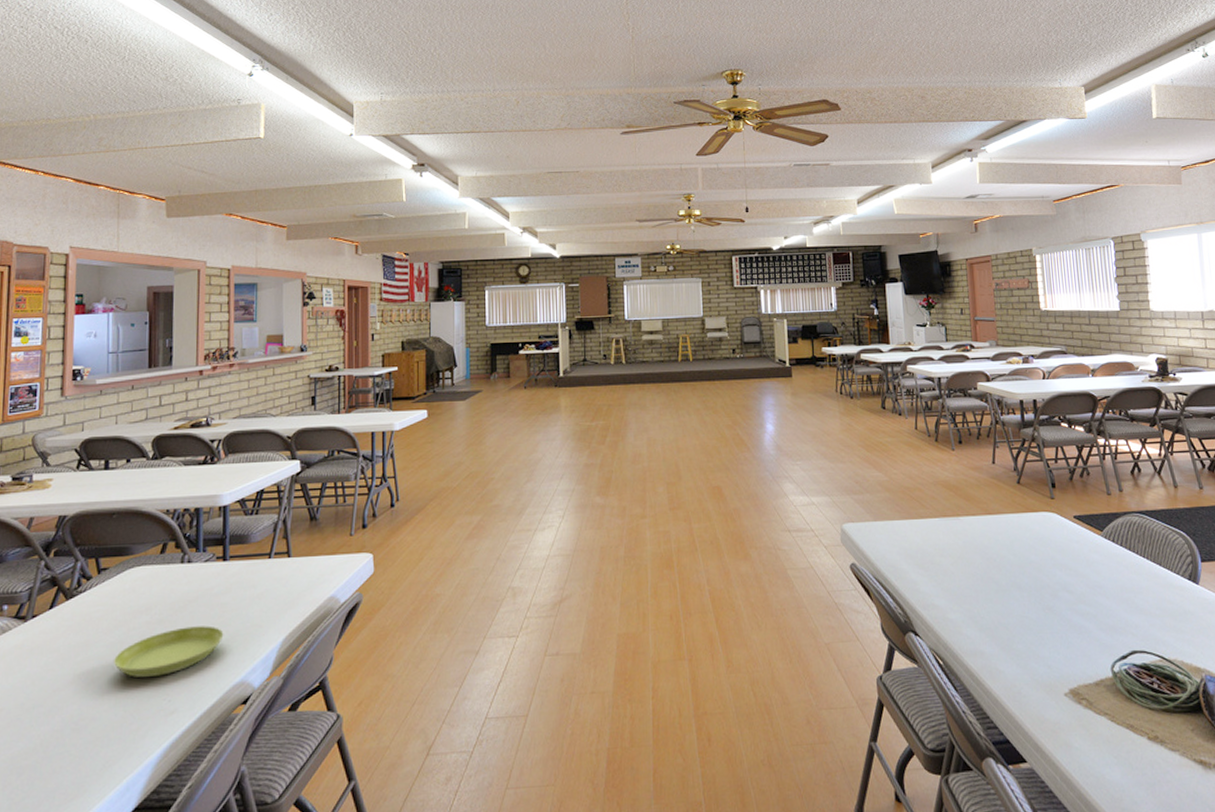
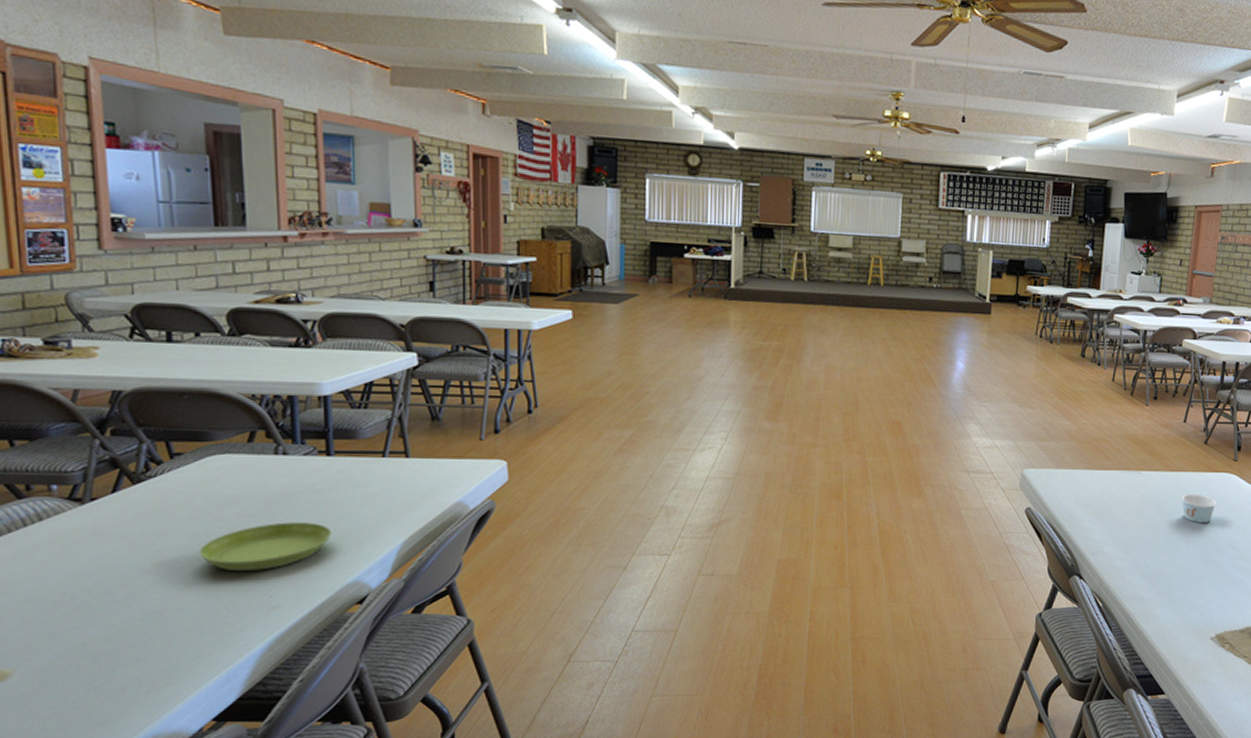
paper cup: none [1004,537,1042,567] -> present [1181,494,1217,523]

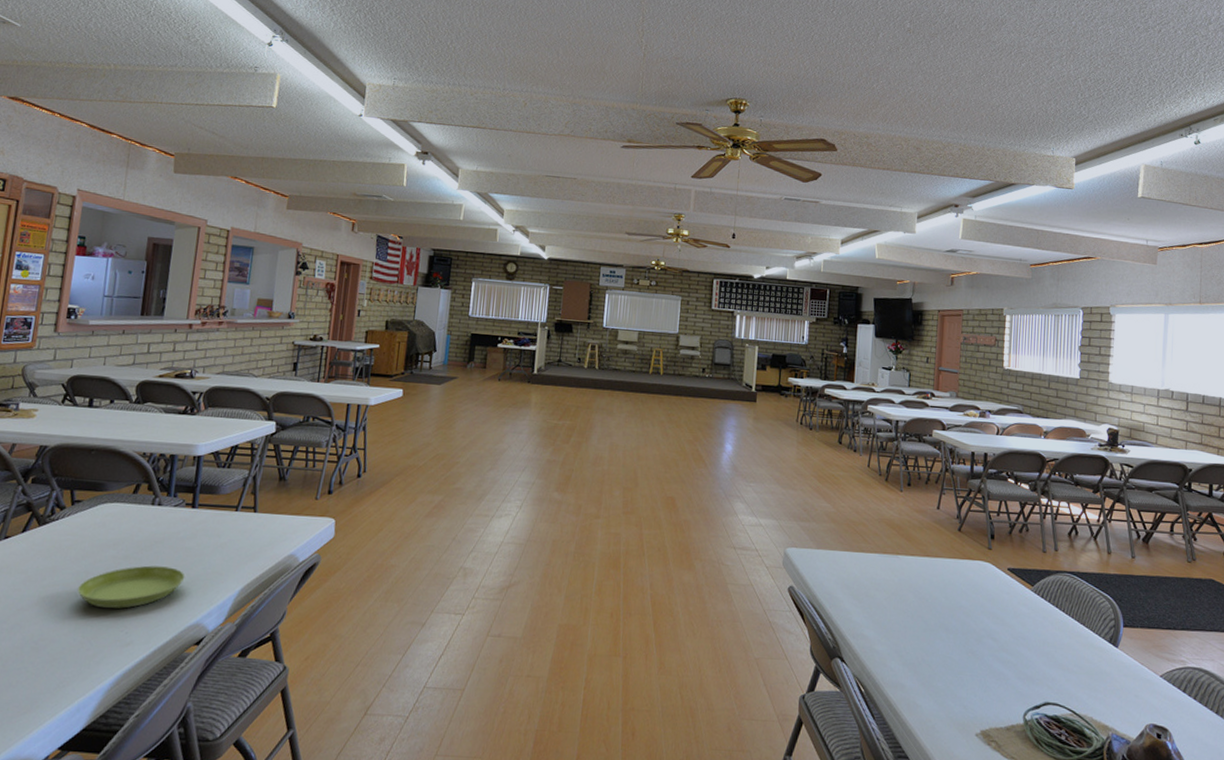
paper cup: present [1181,494,1217,523] -> none [938,581,973,611]

